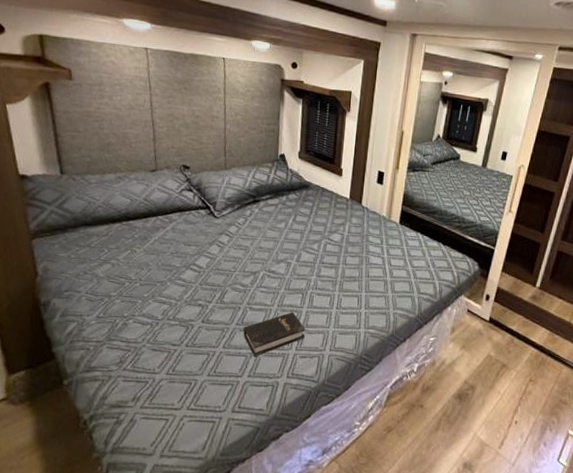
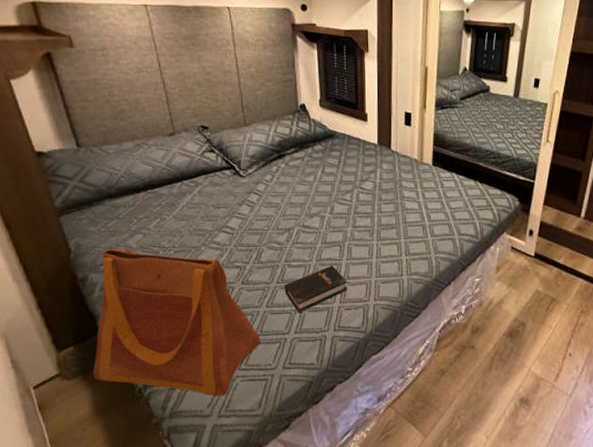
tote bag: none [40,275,213,435] -> present [92,248,260,397]

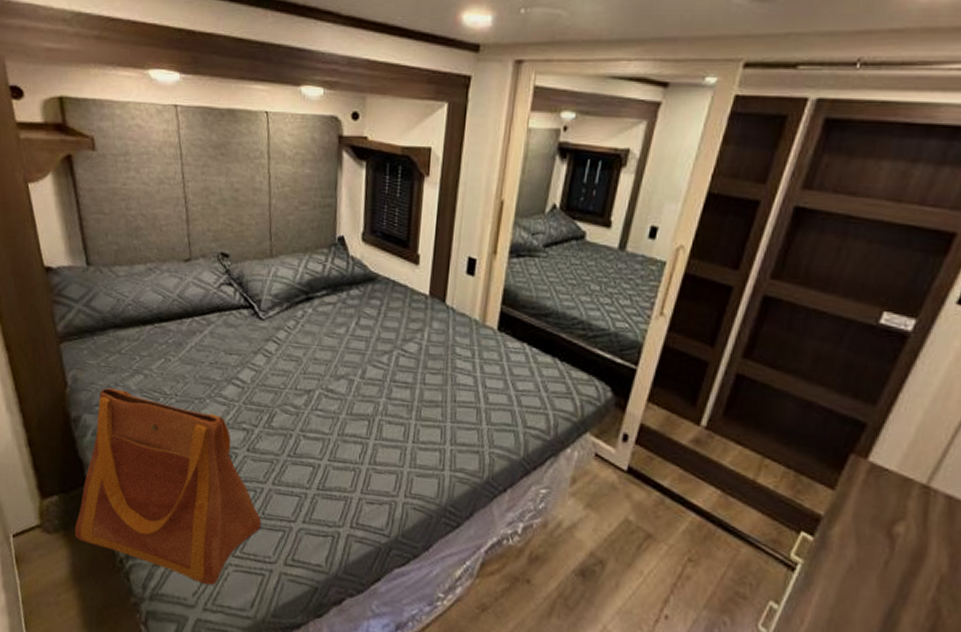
hardback book: present [284,265,347,314] -> none [296,443,373,499]

